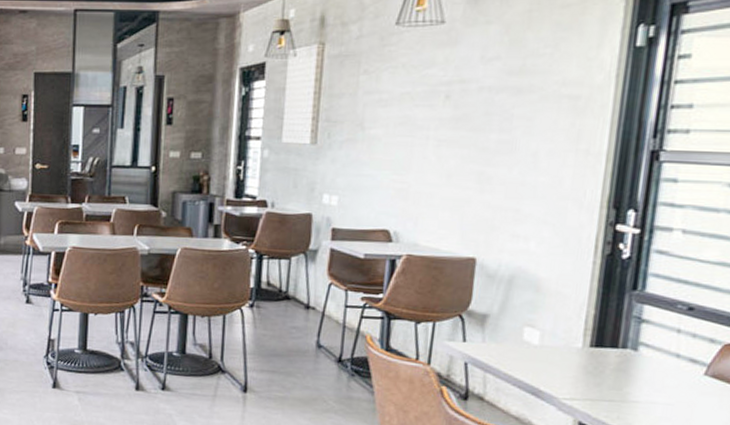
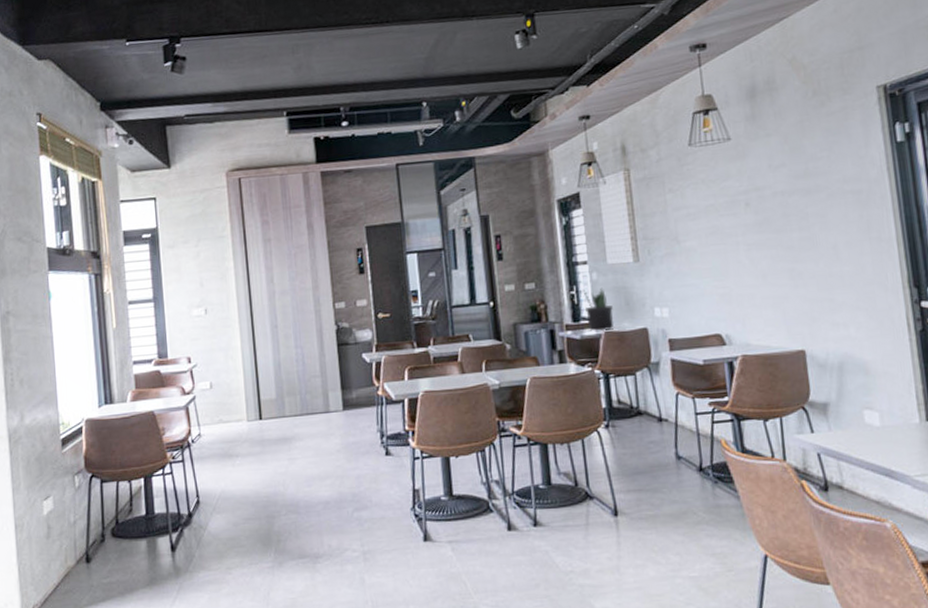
planter: none [250,165,280,211] -> present [582,287,613,331]

